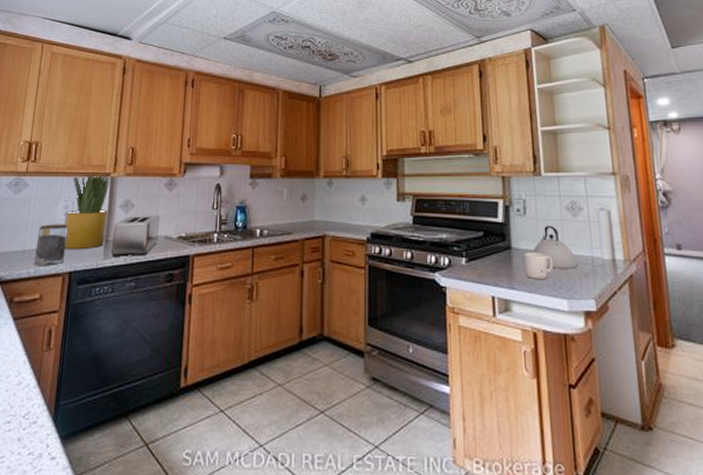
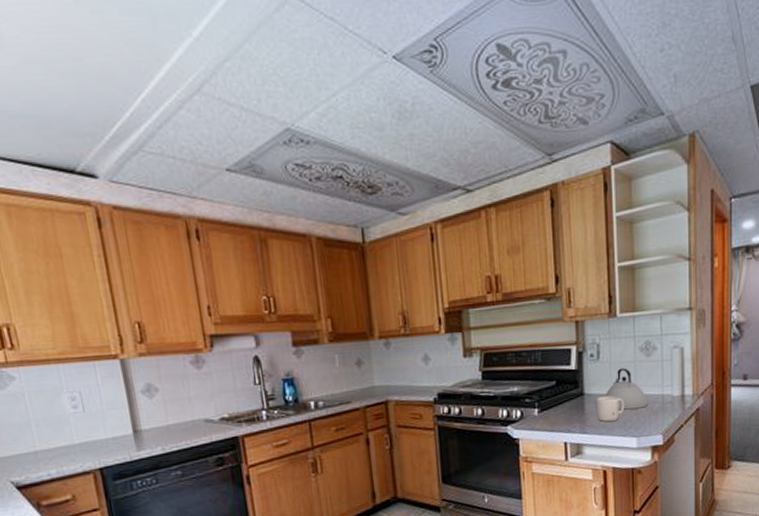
jar: present [34,224,69,266] -> none [45,418,90,467]
planter: present [64,174,111,250] -> none [68,356,133,446]
toaster: present [111,215,161,257] -> none [139,397,197,448]

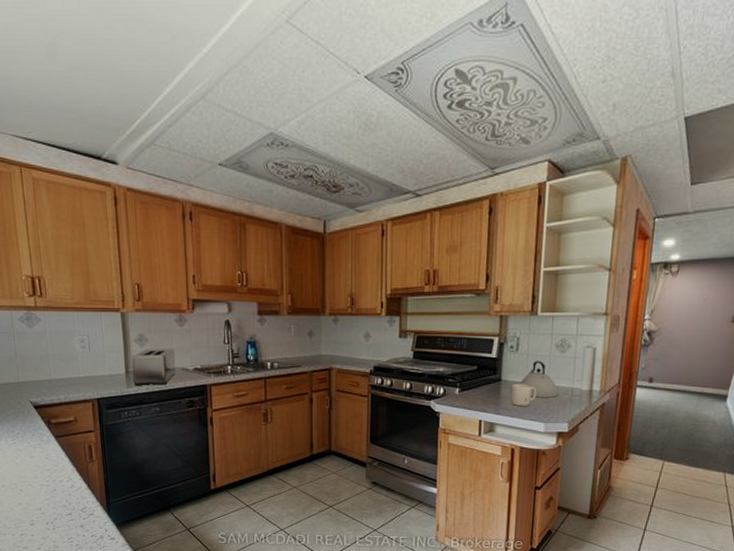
toaster: none [139,397,197,448] -> present [131,348,176,386]

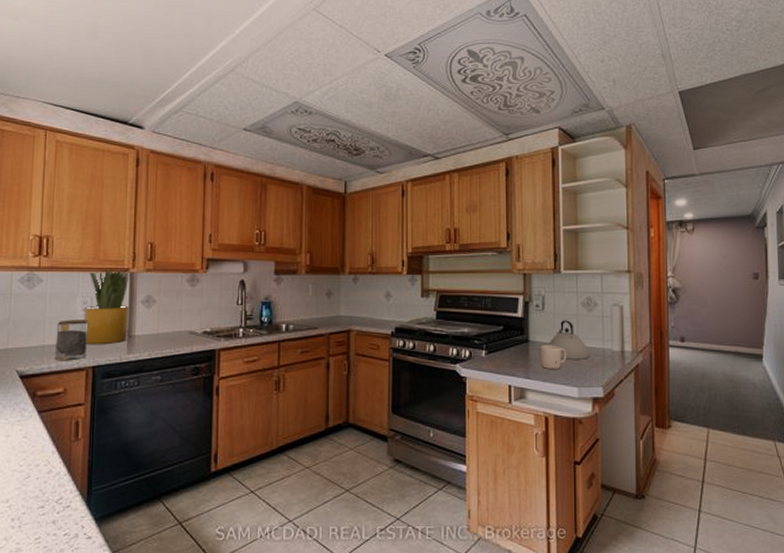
jar: none [59,356,90,394] -> present [55,319,89,361]
planter: none [82,309,126,380] -> present [84,269,130,345]
toaster: present [131,348,176,386] -> none [135,310,184,352]

